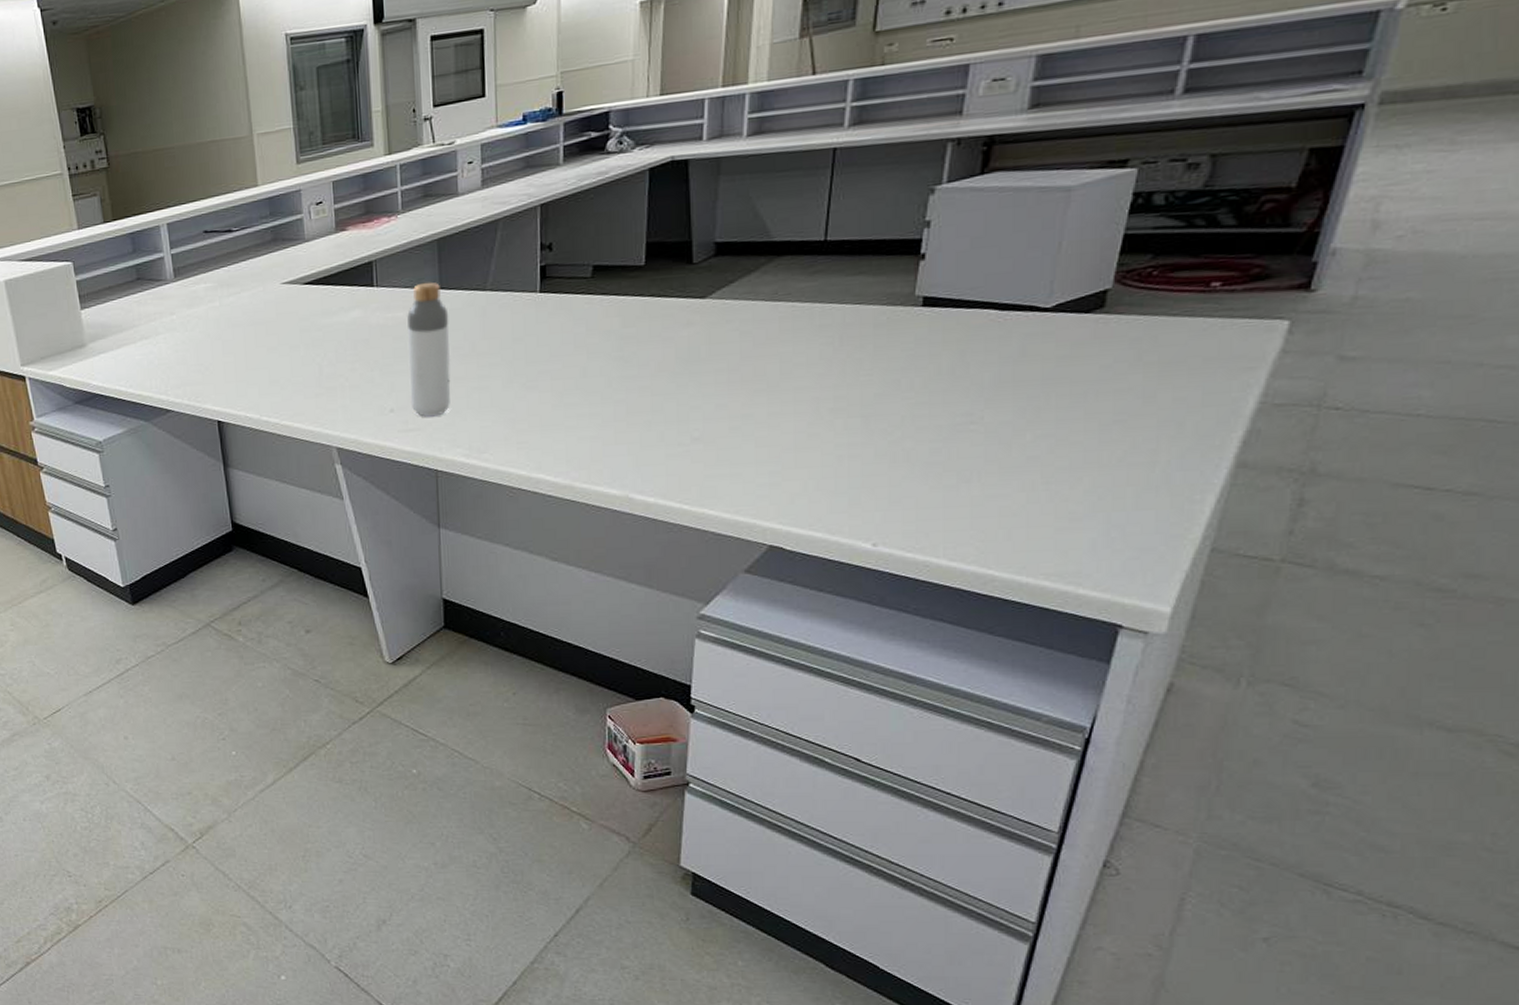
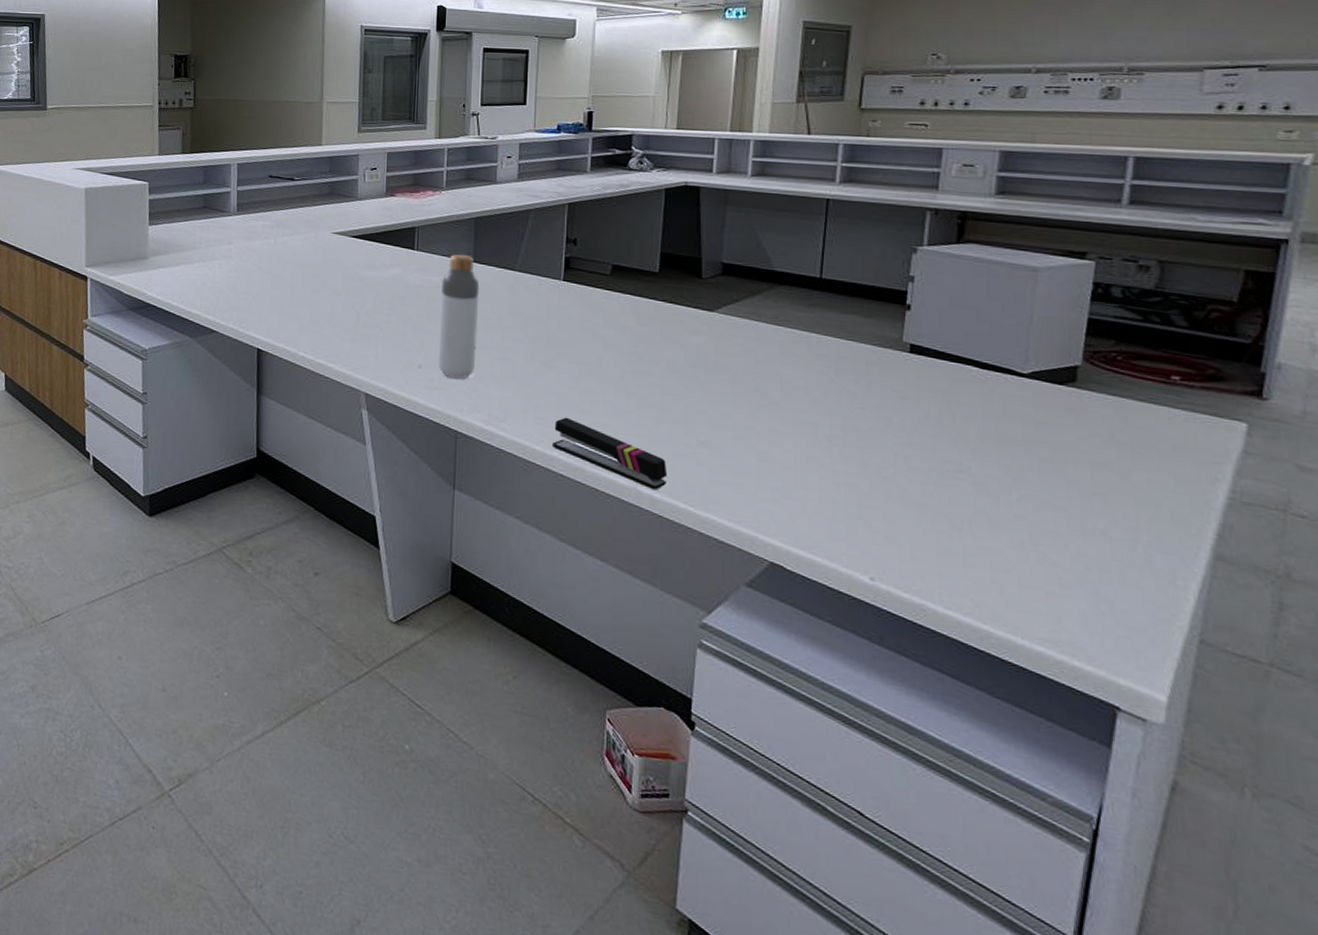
stapler: none [538,436,661,495] -> present [553,417,668,491]

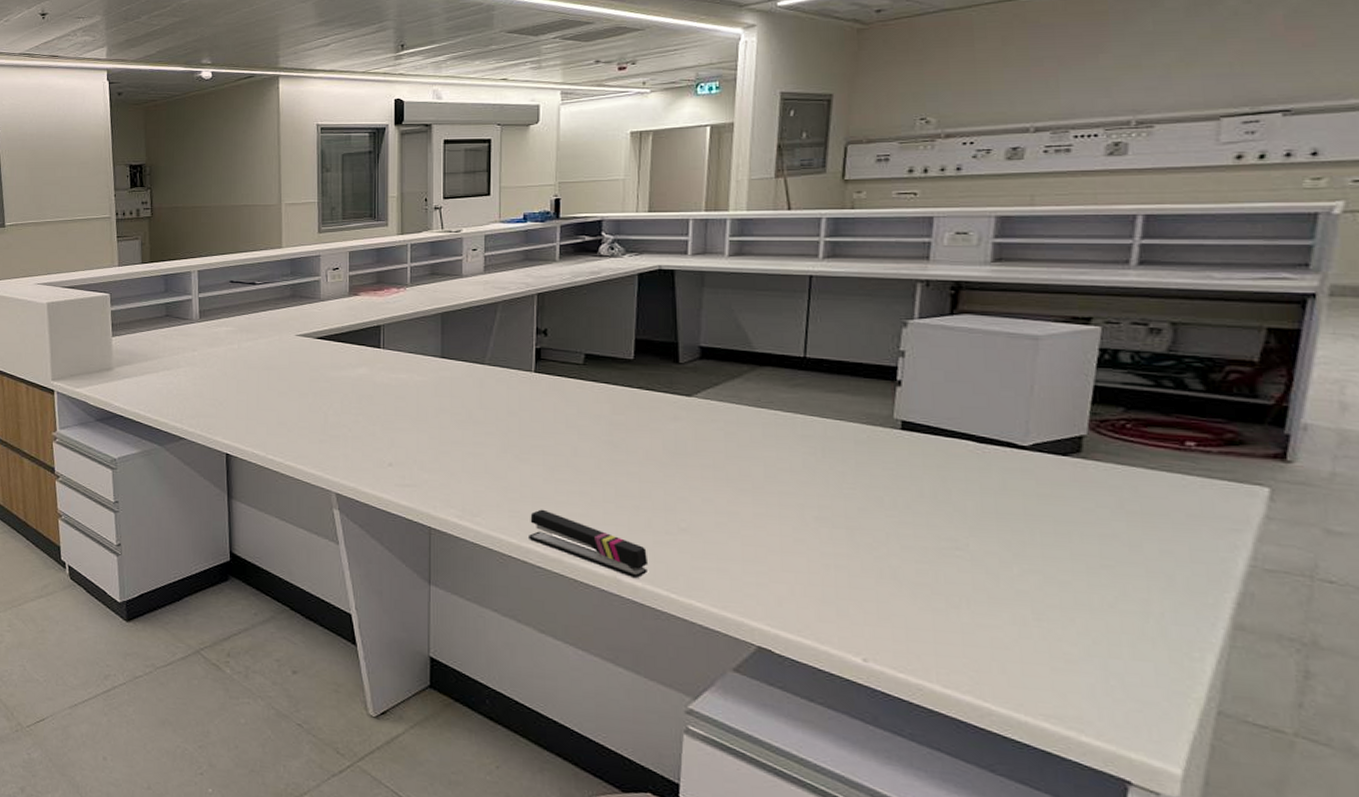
bottle: present [437,254,480,379] -> none [408,350,449,475]

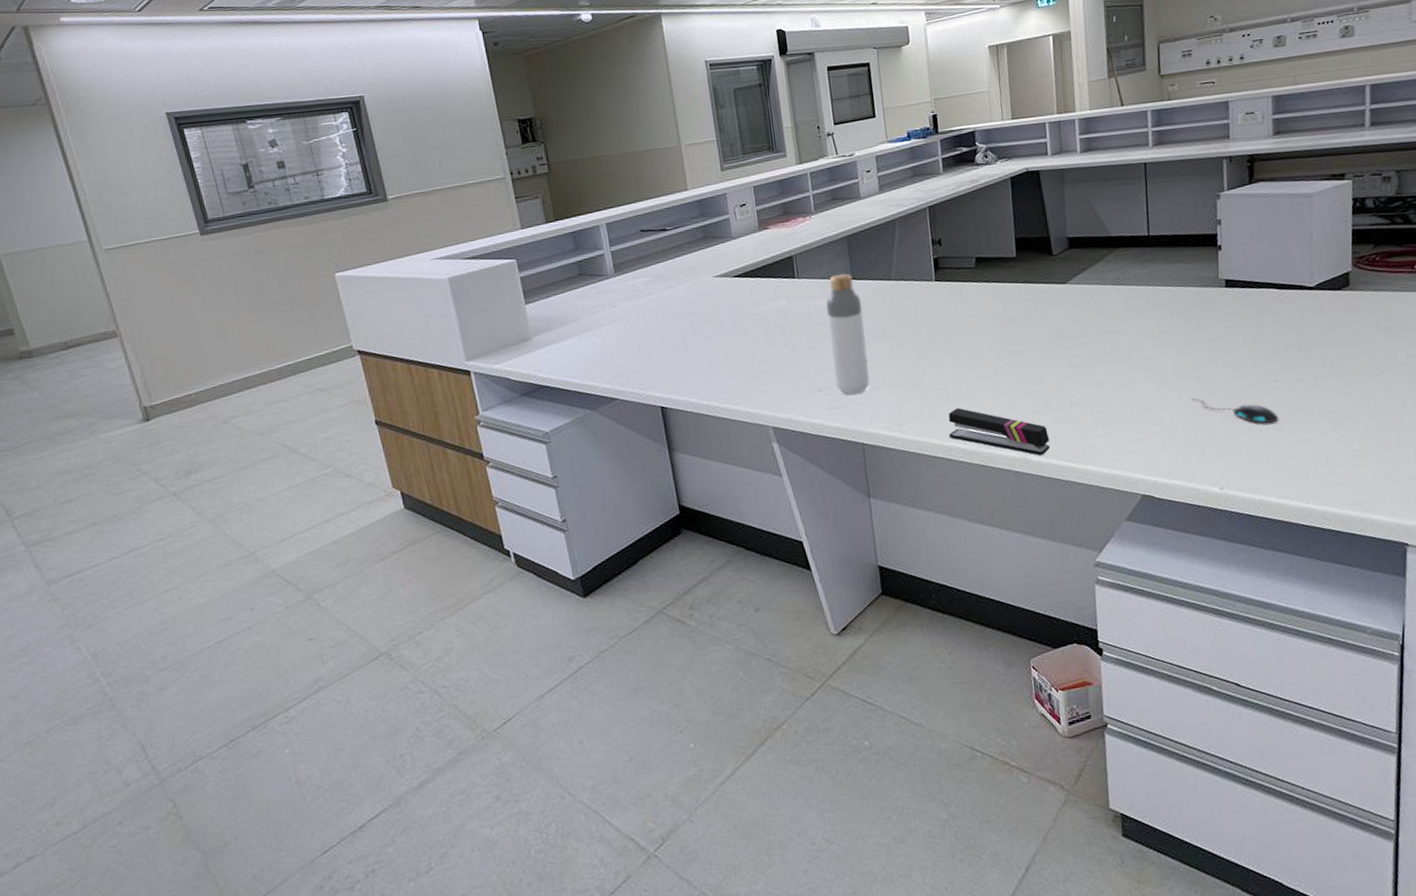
bottle: none [408,350,449,475] -> present [826,273,870,395]
mouse: none [838,550,957,598] -> present [1192,398,1279,424]

